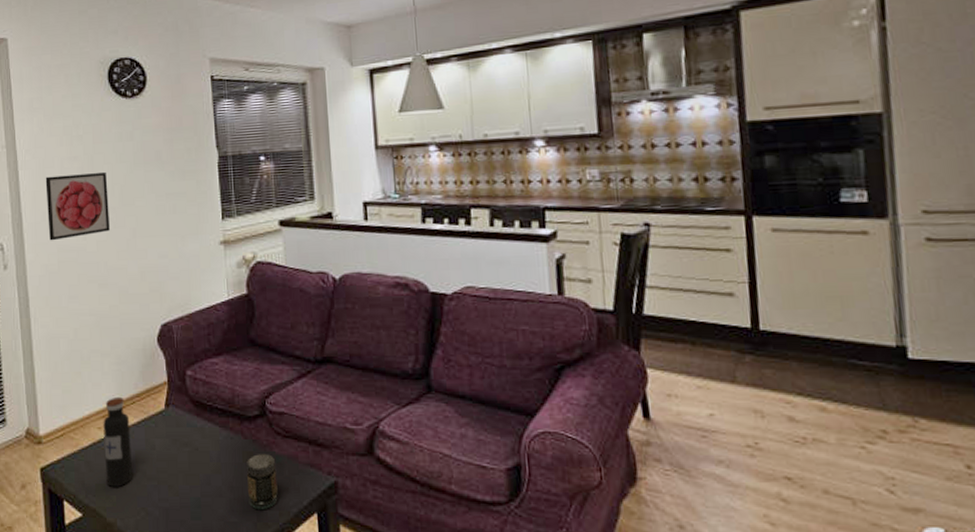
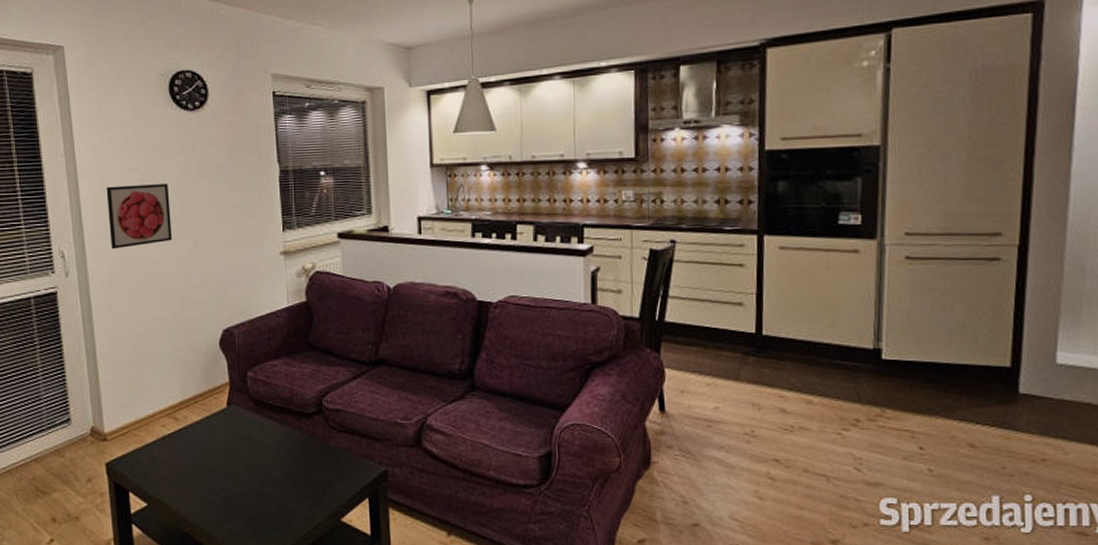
water bottle: present [103,396,133,487] -> none [167,396,197,479]
jar: present [246,454,278,511] -> none [303,447,333,497]

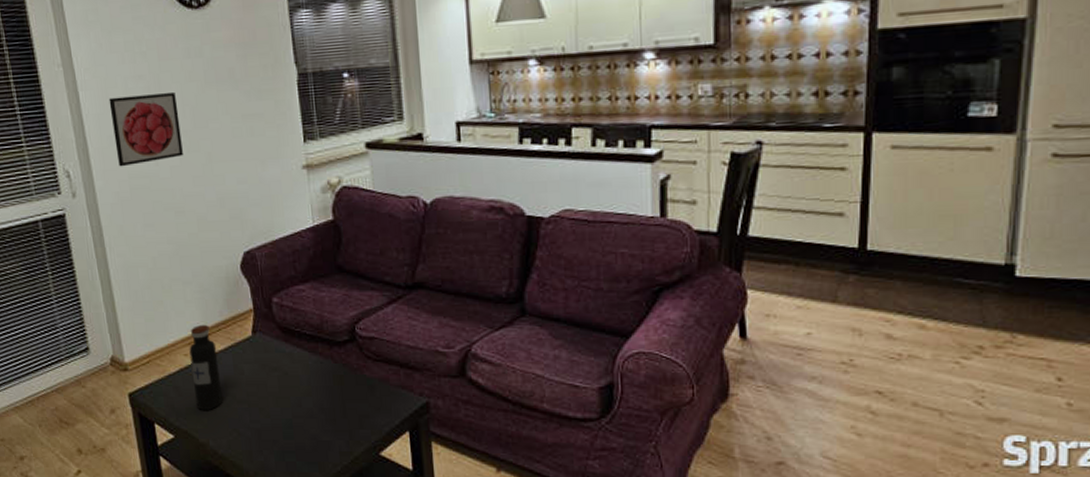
water bottle: none [167,396,197,479] -> present [189,324,223,410]

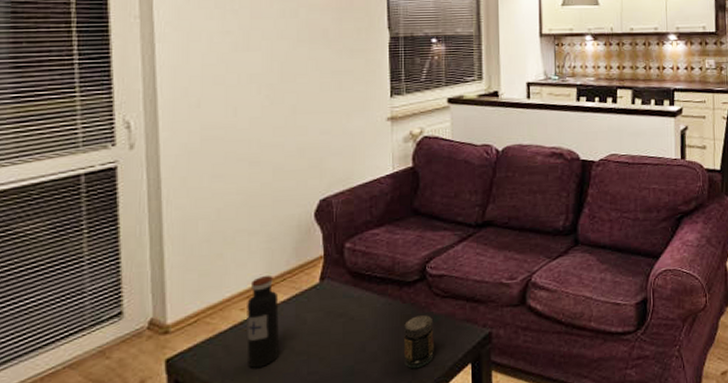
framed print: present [109,91,183,167] -> none [189,47,266,118]
jar: none [337,377,370,430] -> present [403,315,434,369]

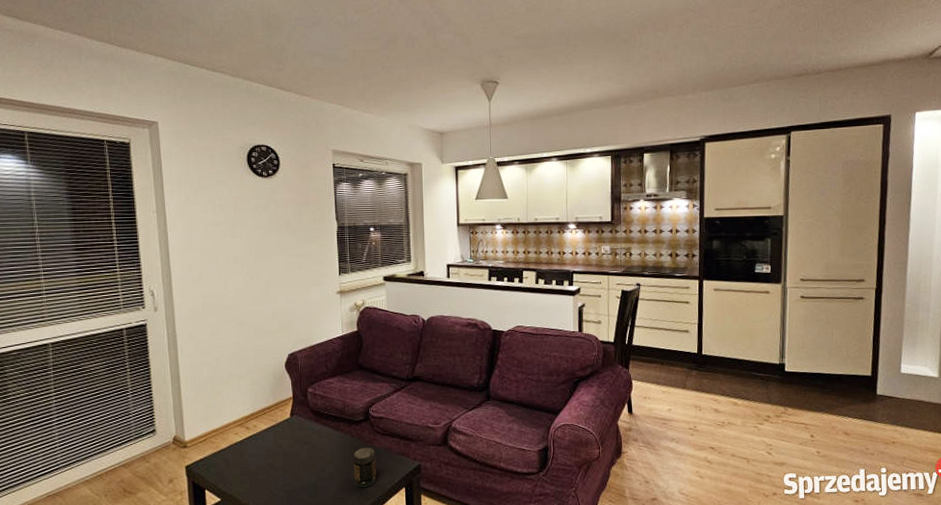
water bottle: present [247,274,280,368] -> none [239,409,264,477]

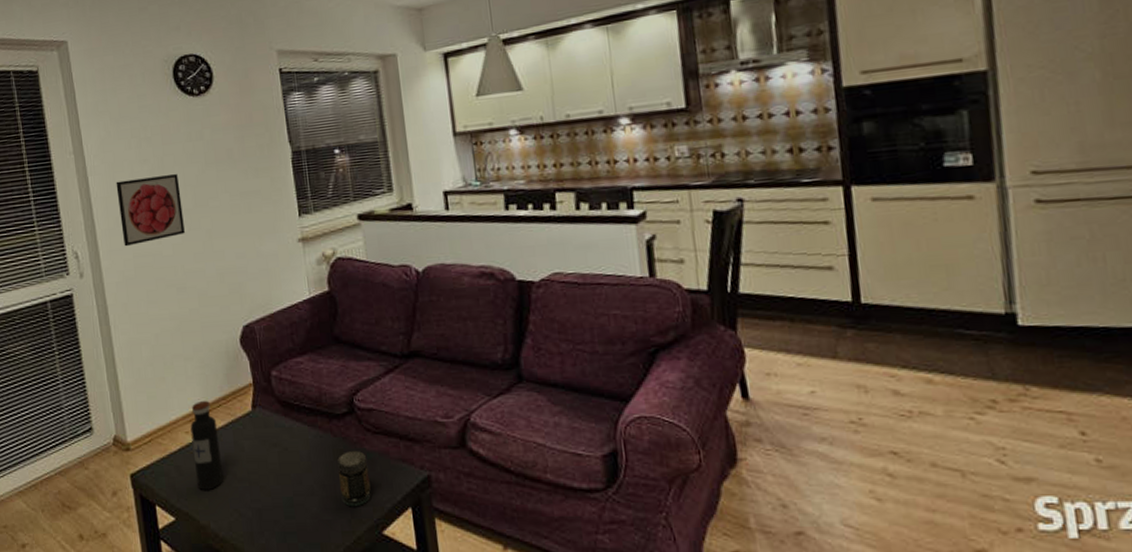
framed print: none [191,235,247,289] -> present [116,173,185,247]
water bottle: none [239,409,264,477] -> present [190,400,224,490]

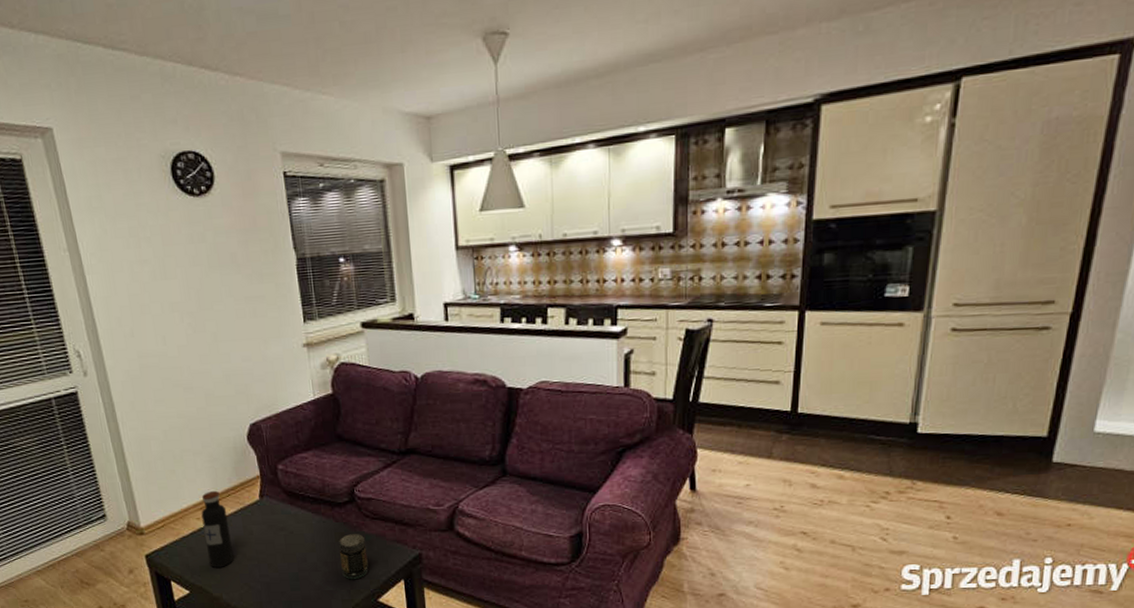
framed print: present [116,173,185,247] -> none [115,275,190,347]

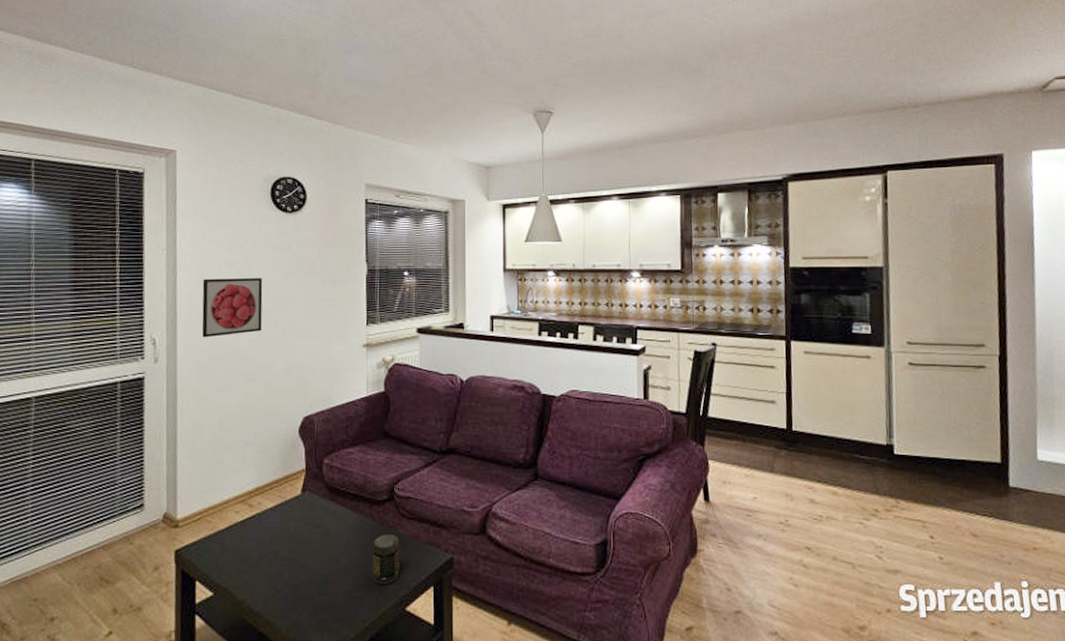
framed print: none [115,275,190,347] -> present [202,277,263,338]
water bottle: present [201,490,235,568] -> none [240,482,267,567]

